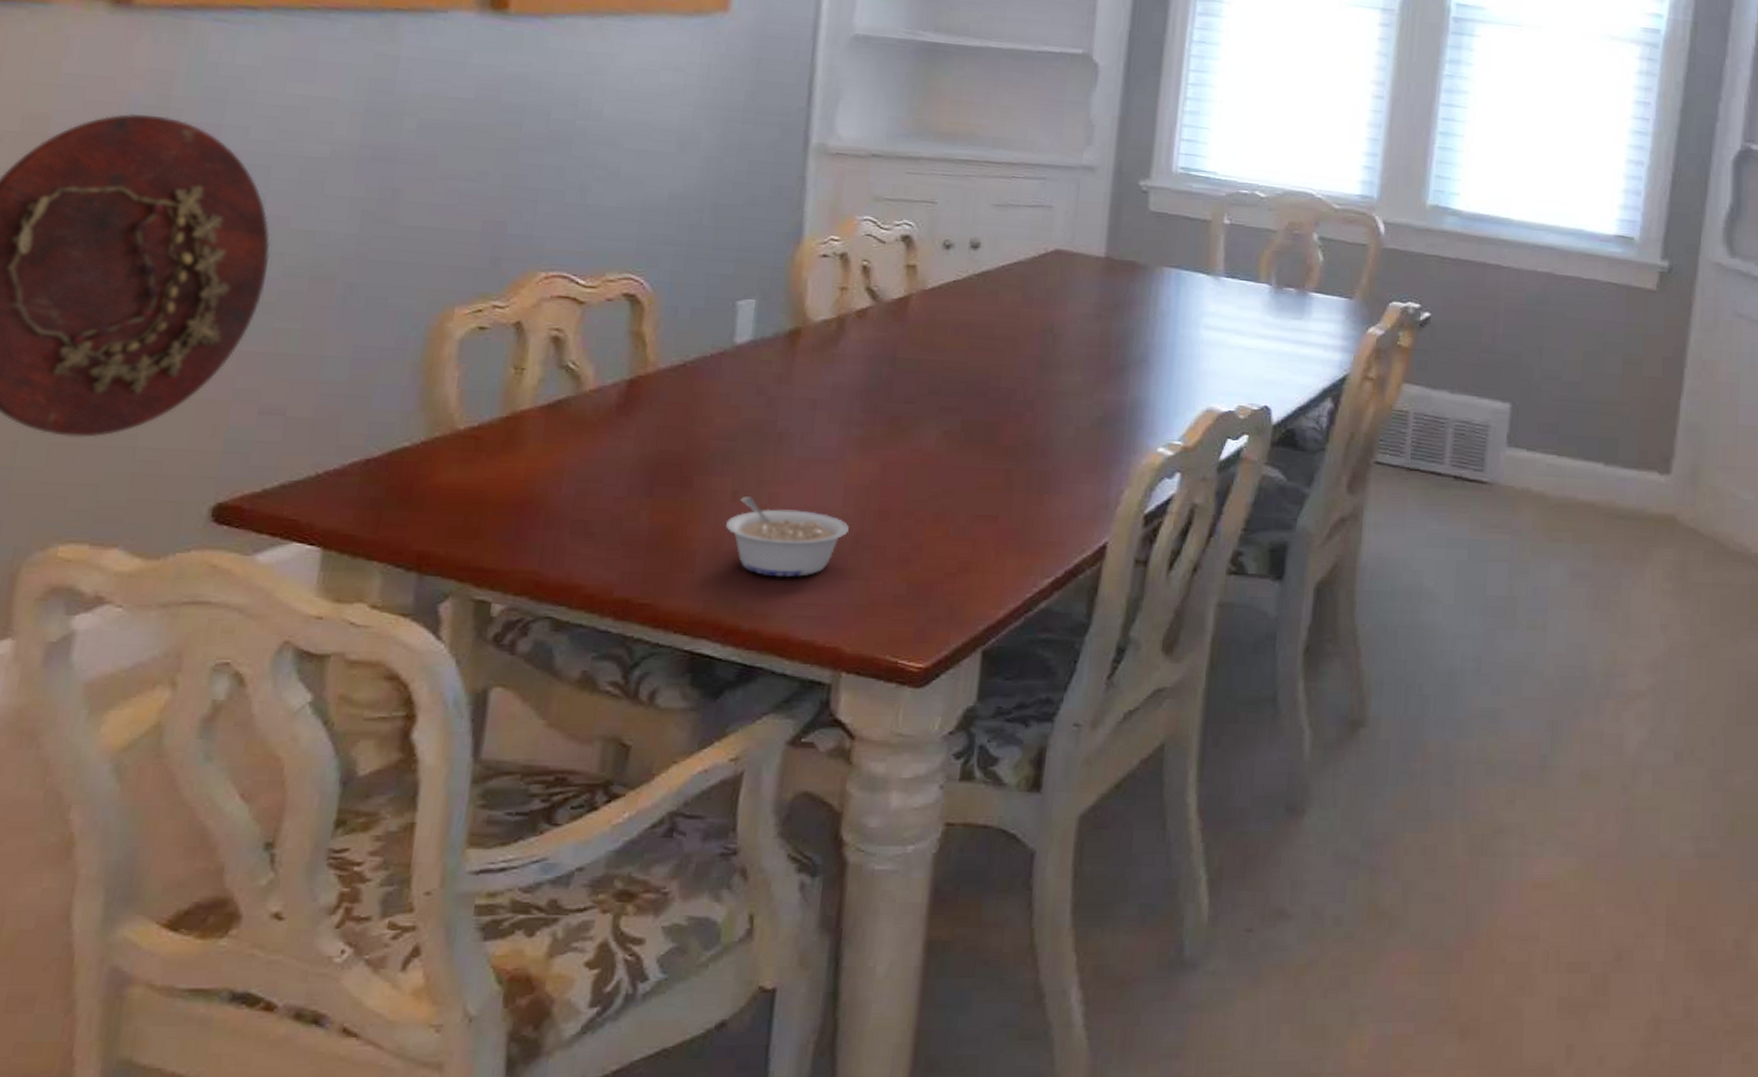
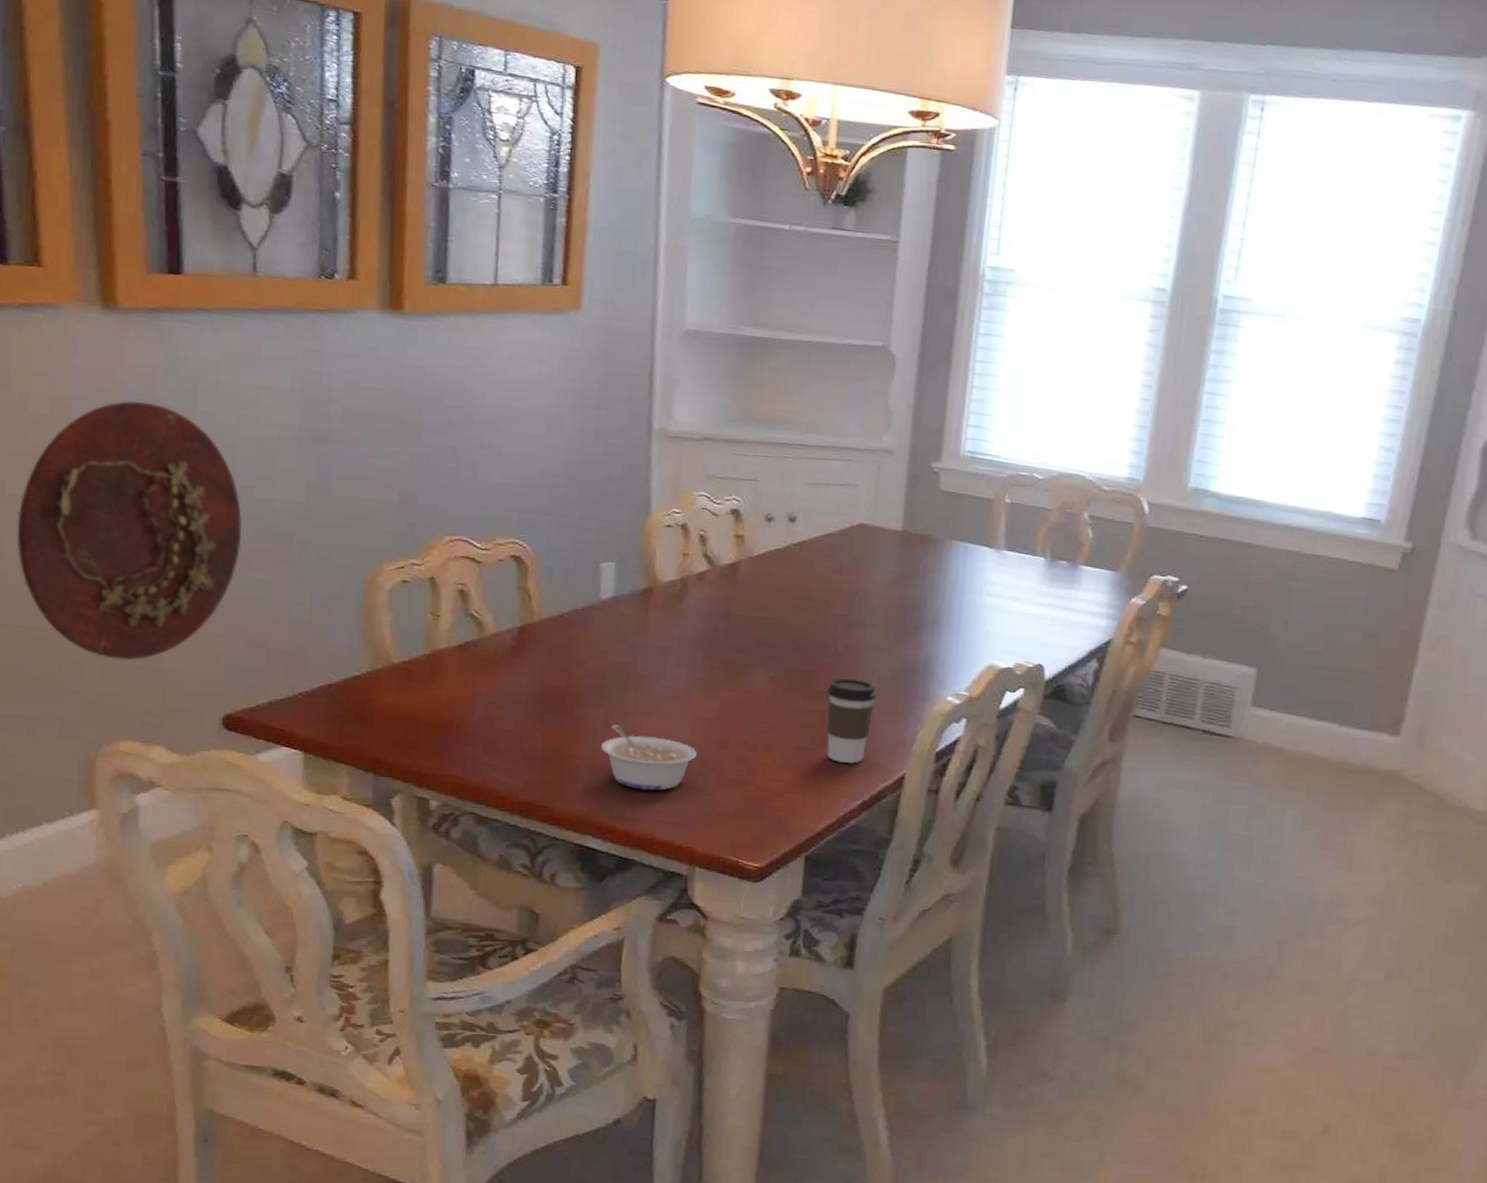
coffee cup: none [1012,429,1074,533] -> present [826,678,877,764]

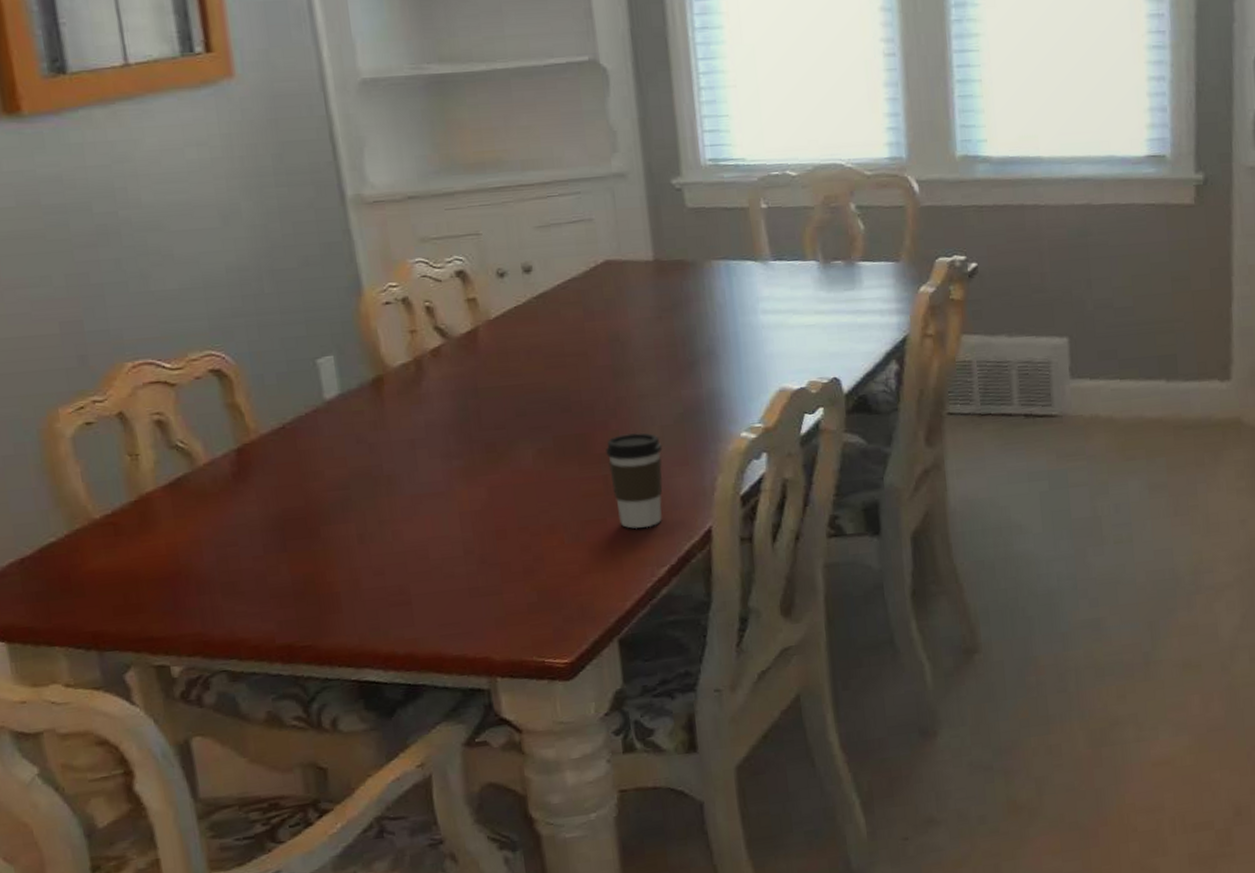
legume: present [601,724,697,790] -> none [360,536,472,605]

